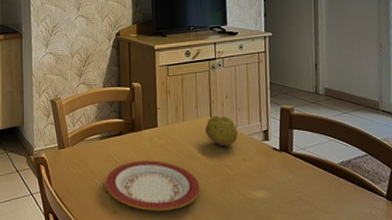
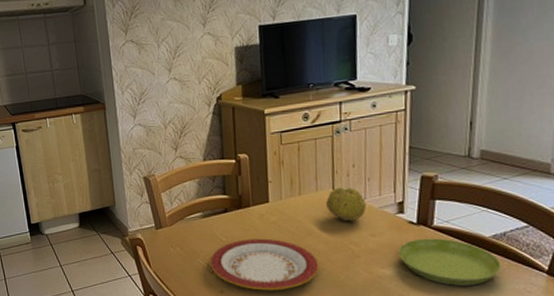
saucer: none [265,164,350,209] -> present [397,238,502,286]

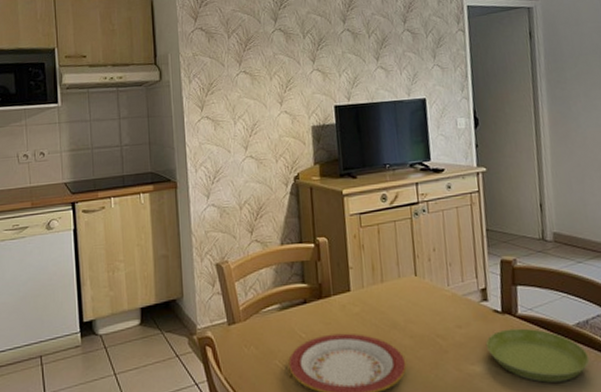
fruit: present [326,187,366,222] -> none [409,273,451,312]

